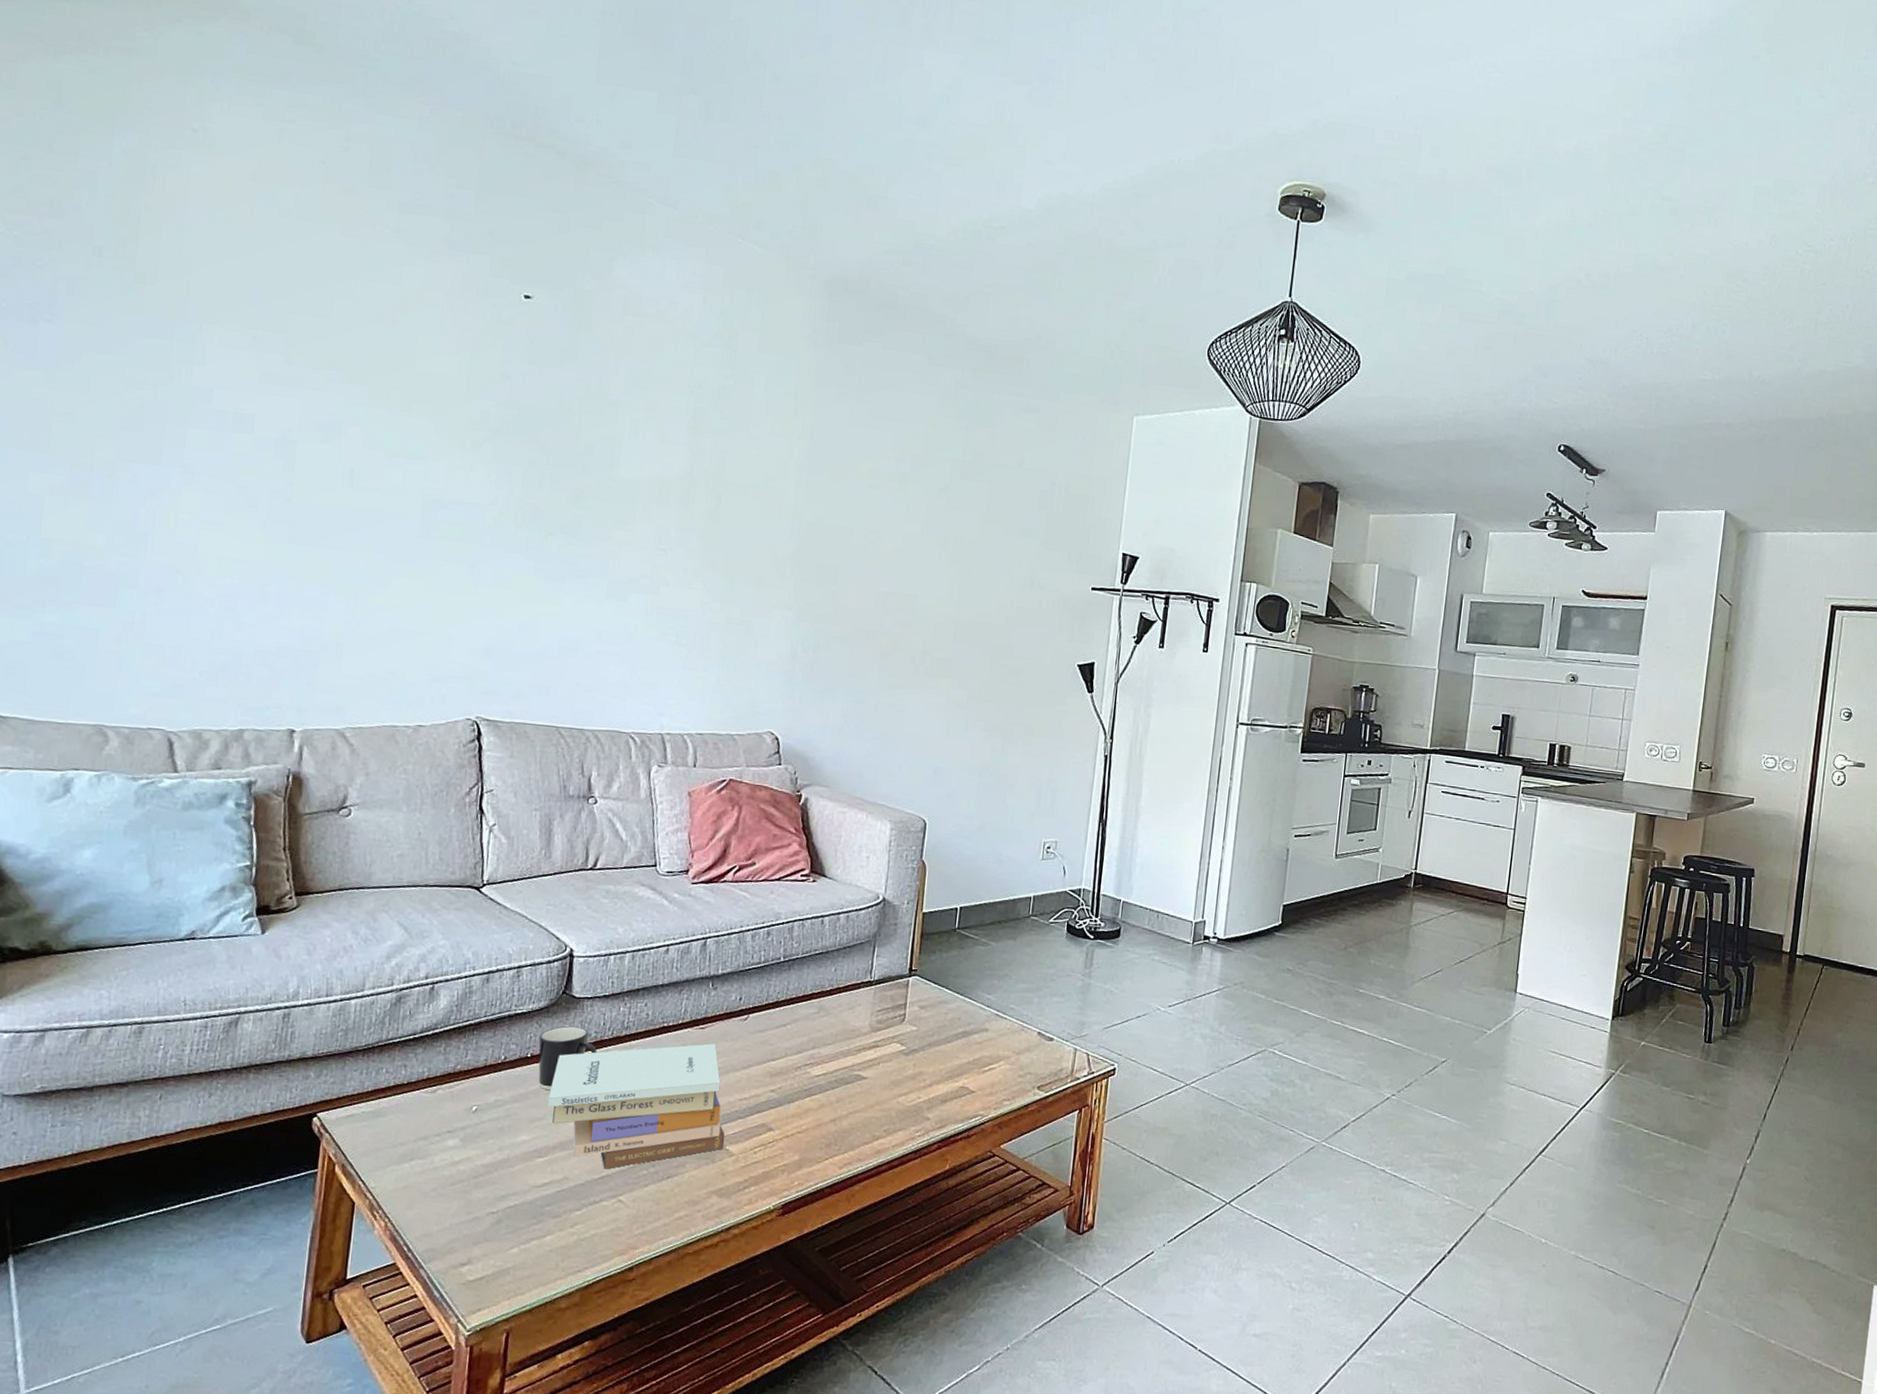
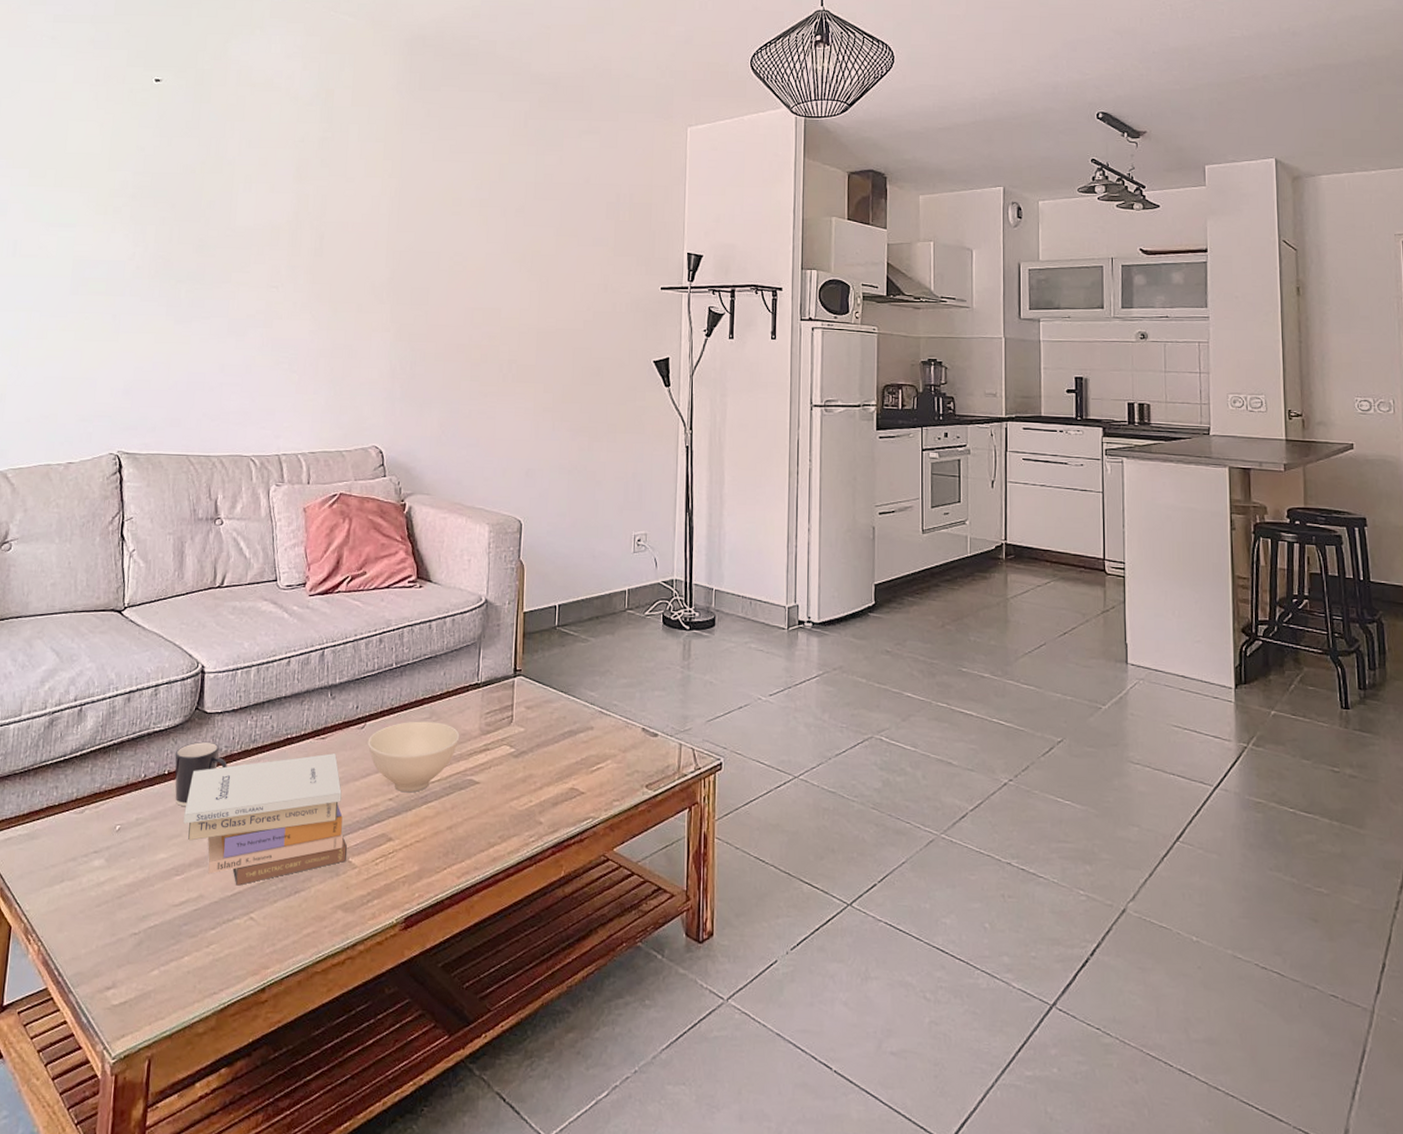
bowl: none [750,1015,849,1085] -> present [367,721,460,793]

